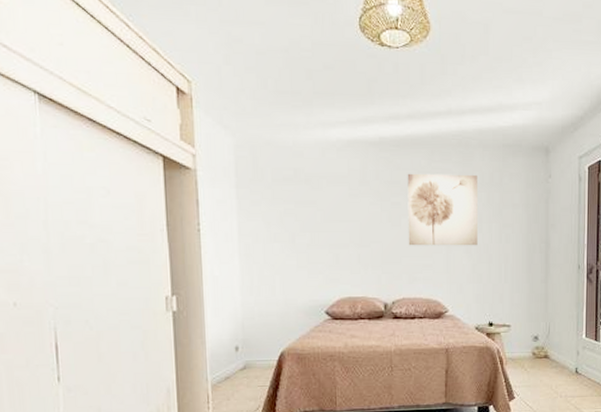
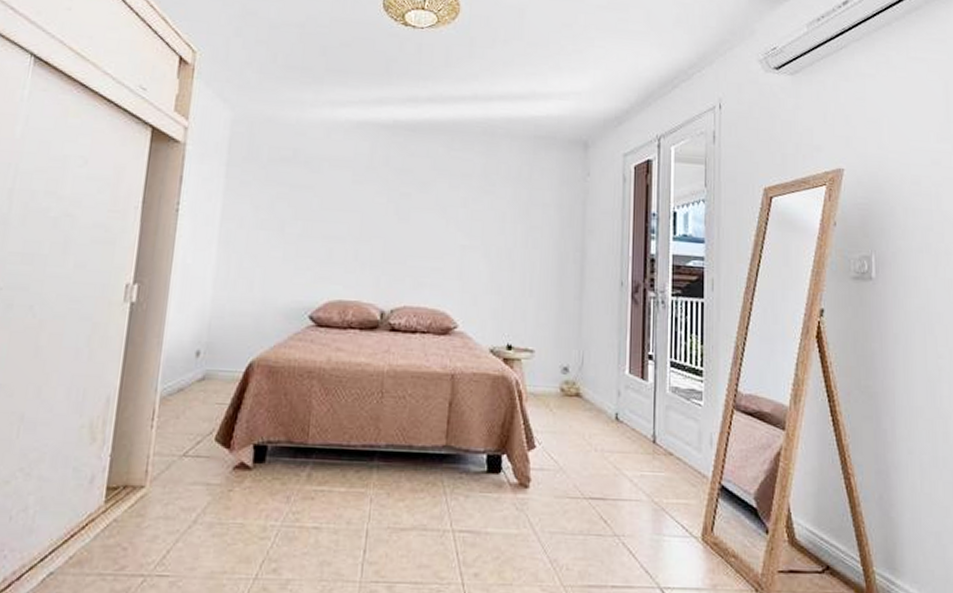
wall art: present [407,173,478,246] -> none [416,161,503,250]

